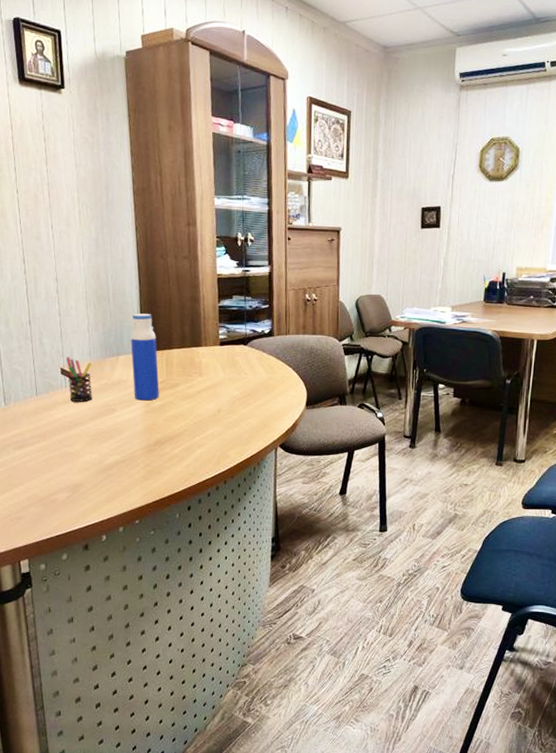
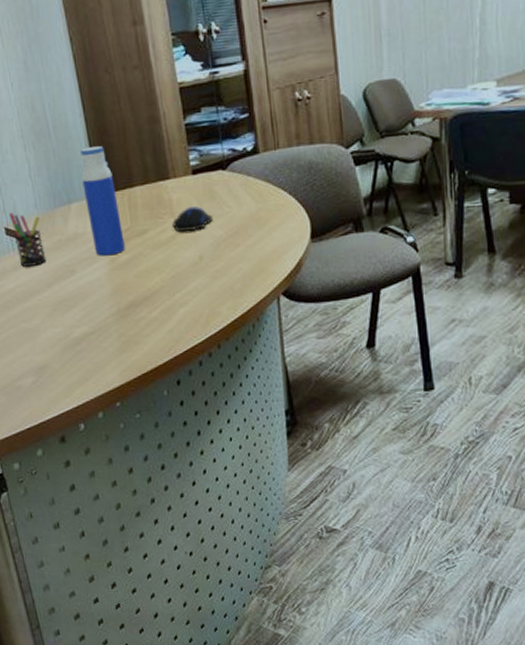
computer mouse: none [199,370,233,389] -> present [172,206,214,232]

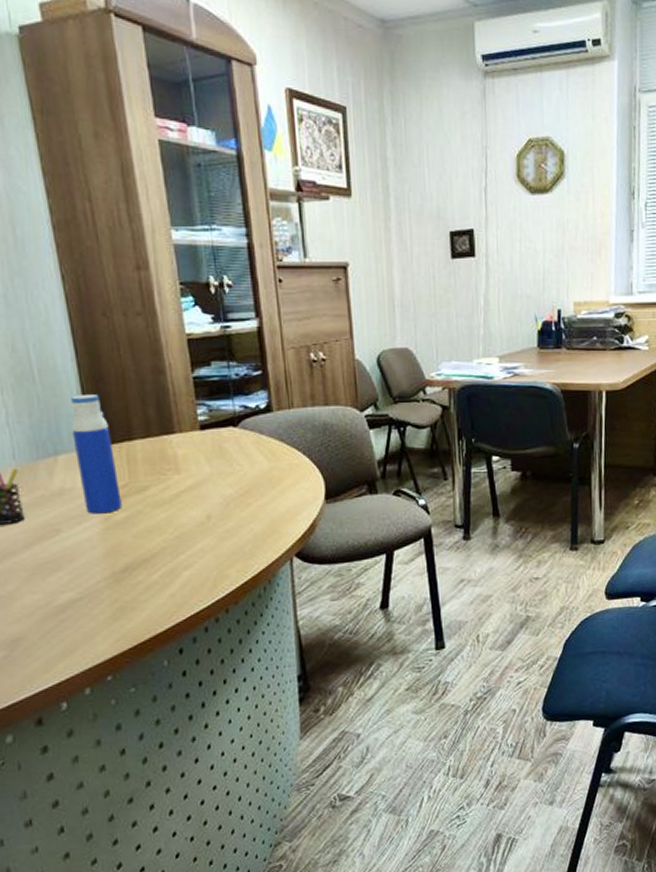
computer mouse: present [172,206,214,232] -> none [177,463,223,489]

